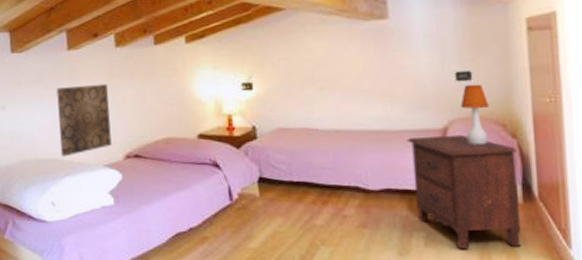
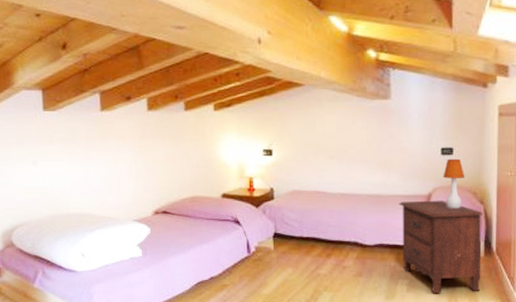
wall art: present [55,83,112,157] -> none [88,144,141,212]

